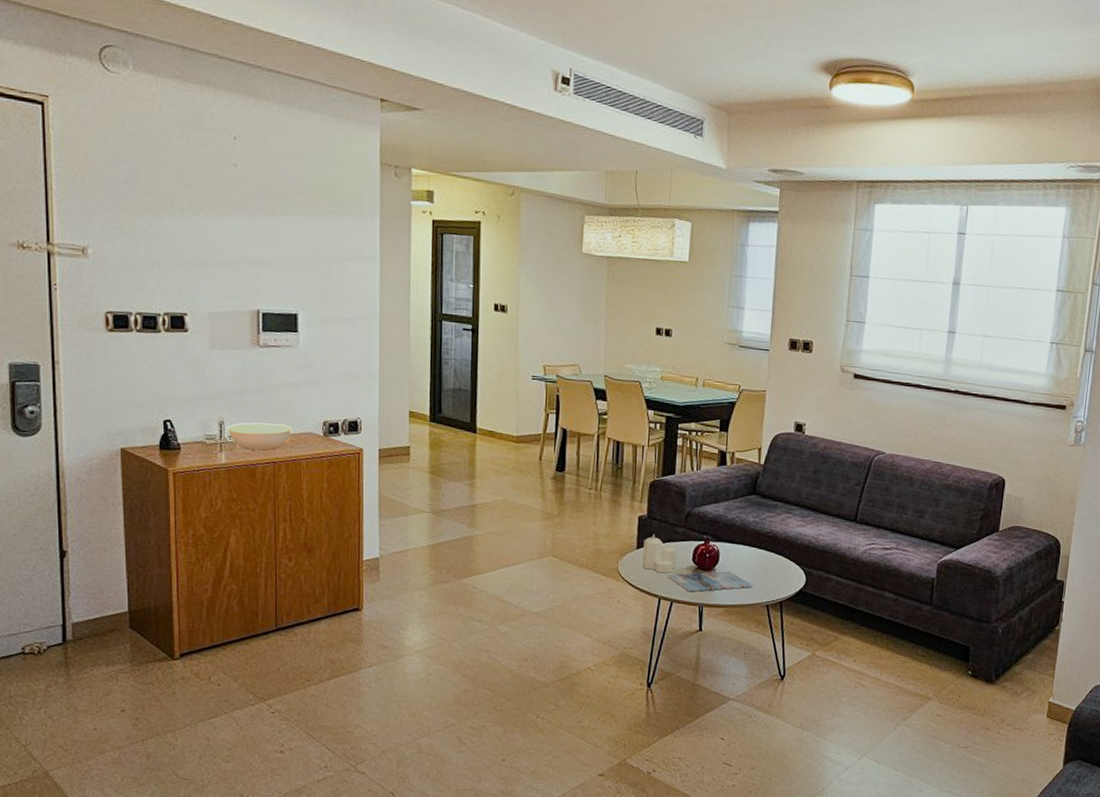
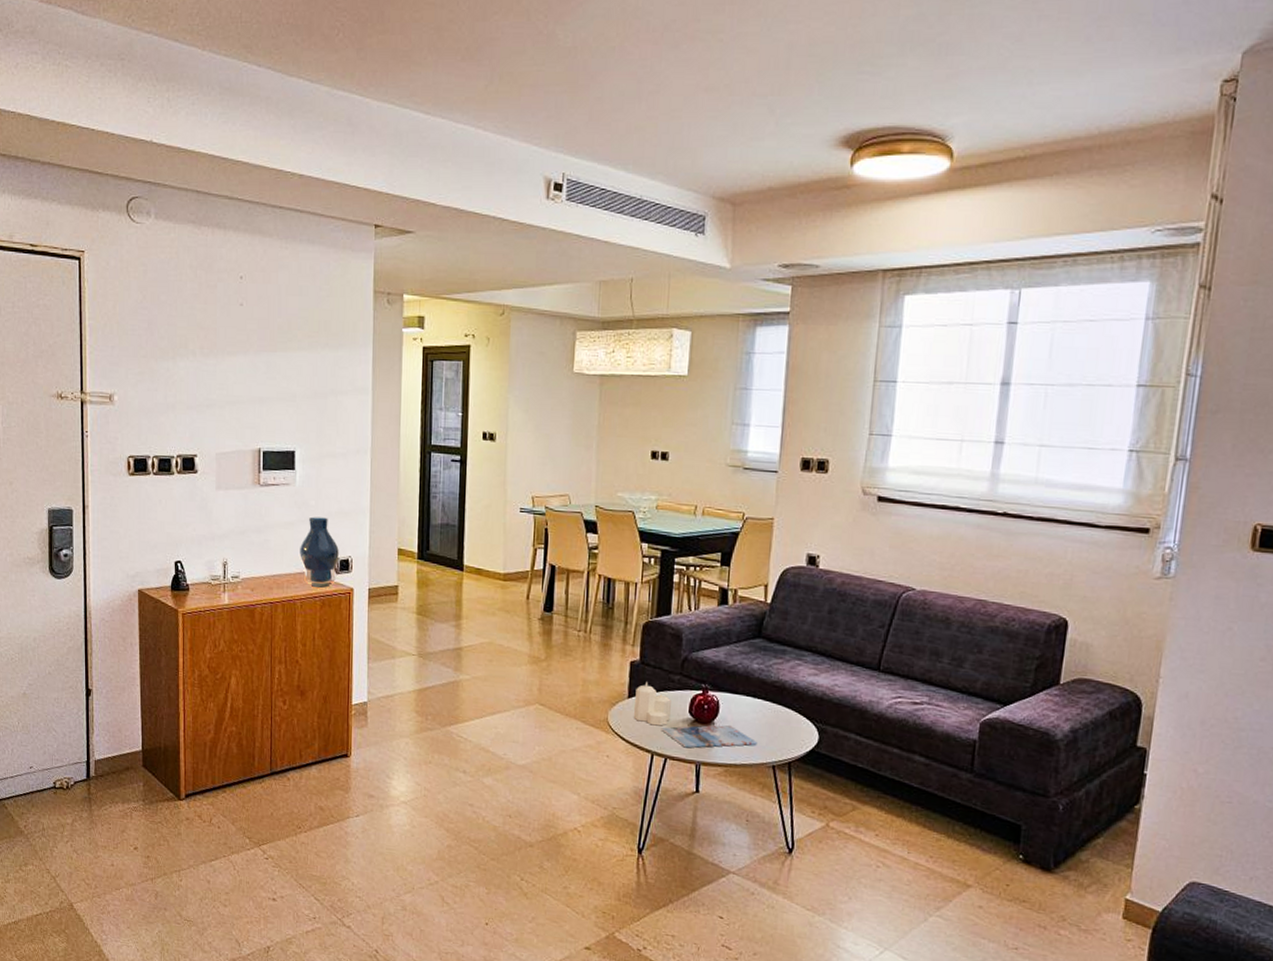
bowl: present [227,423,292,451] -> none [230,563,288,591]
vase: none [304,379,347,449] -> present [300,516,339,589]

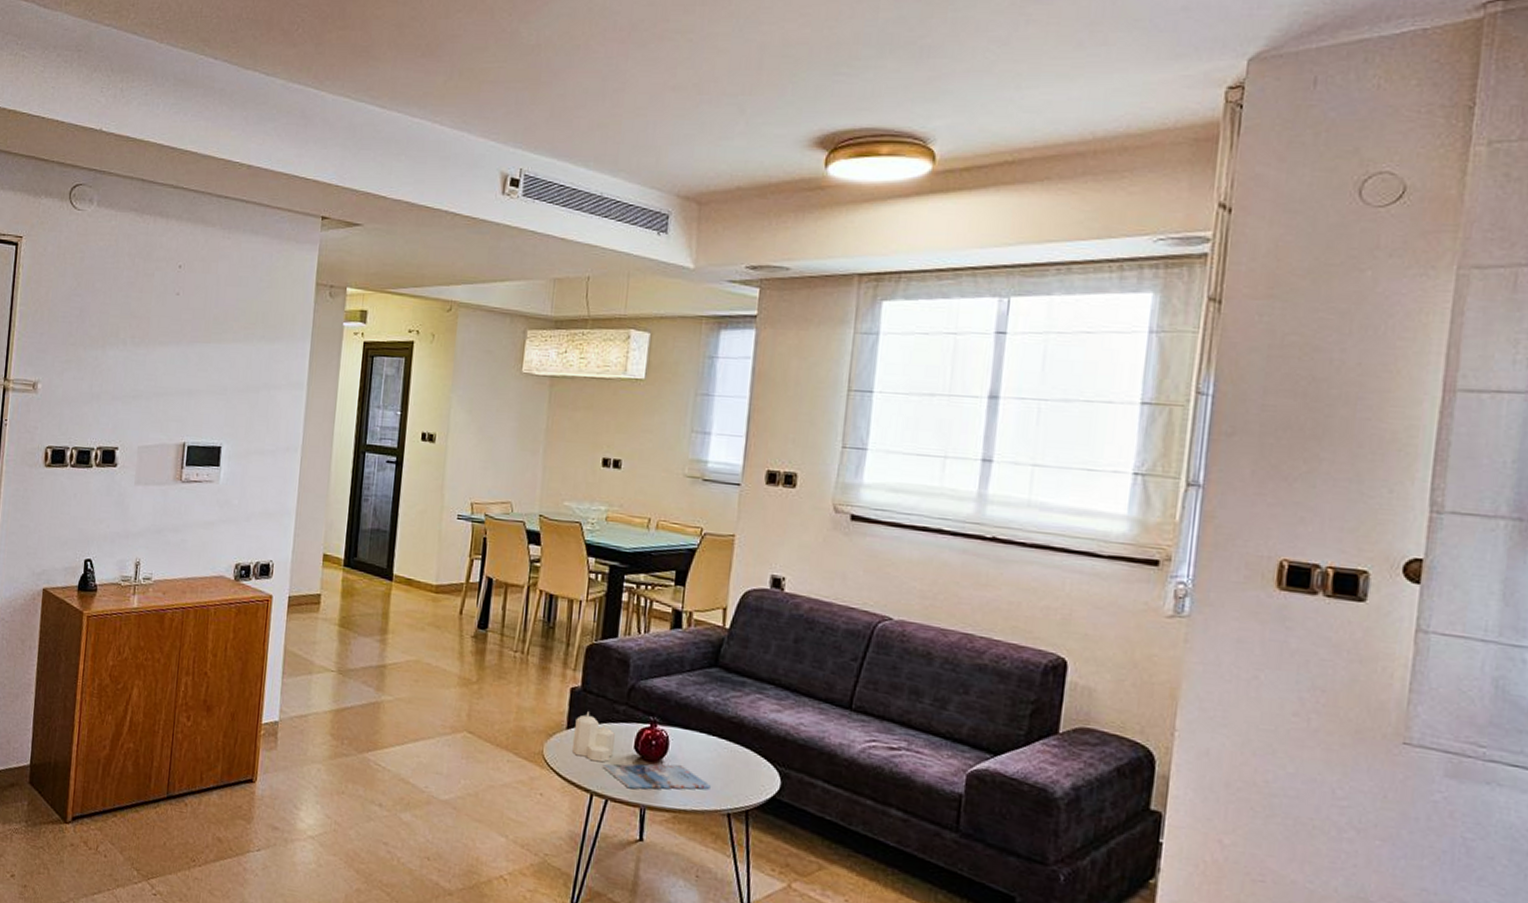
vase: present [300,516,339,589] -> none [217,517,260,595]

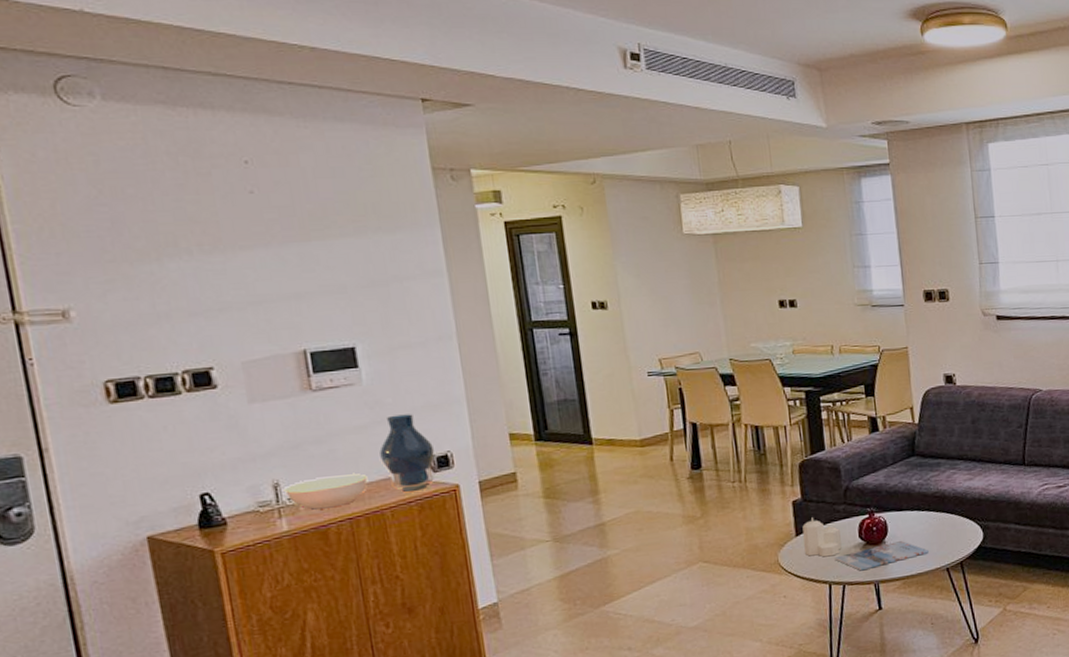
bowl: none [142,564,204,595] -> present [285,474,368,510]
vase: none [217,517,260,595] -> present [379,414,434,493]

